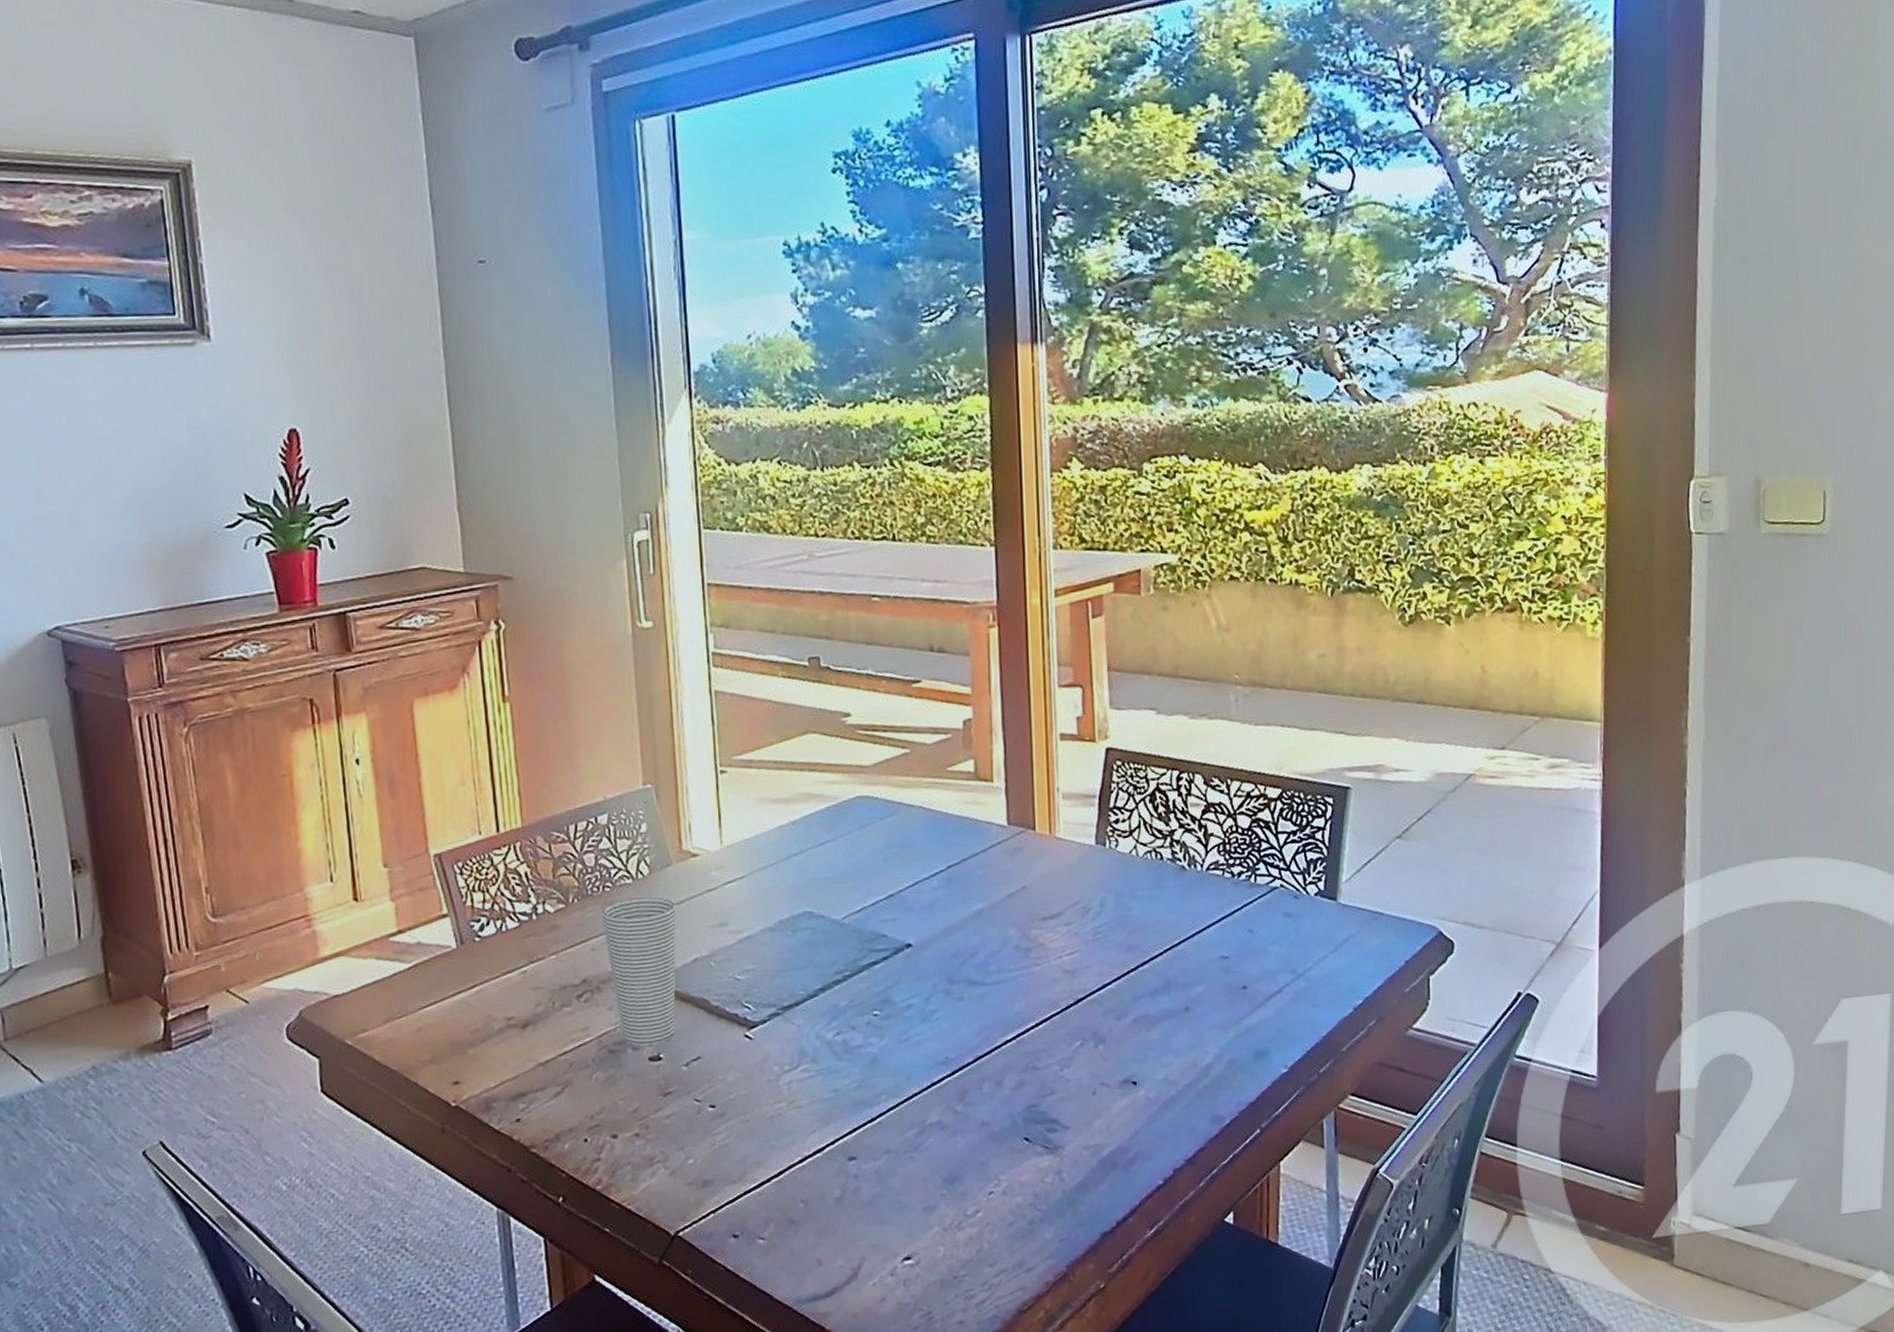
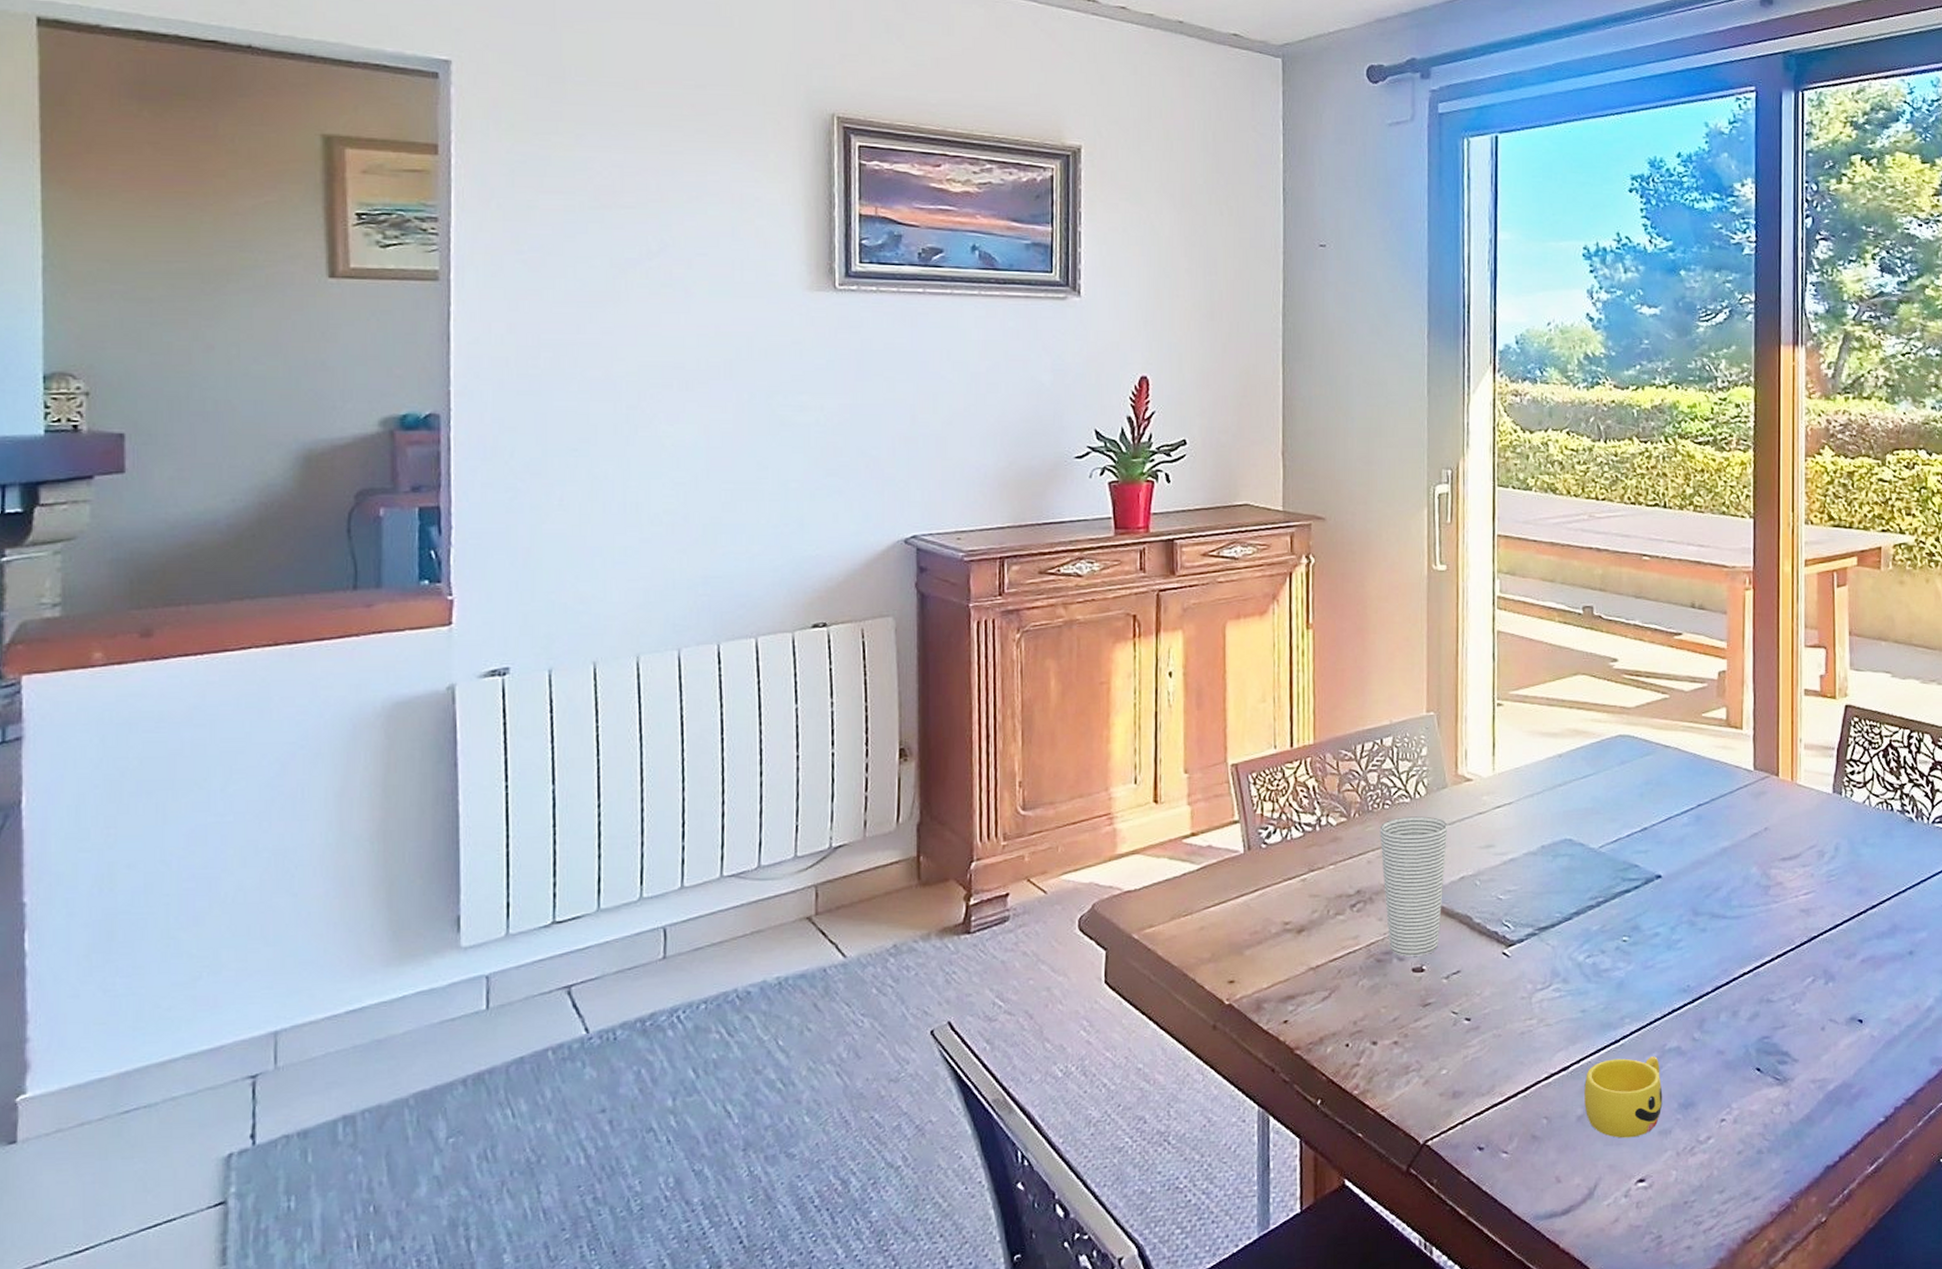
cup: none [841,1132,926,1217] -> present [1584,1056,1663,1138]

